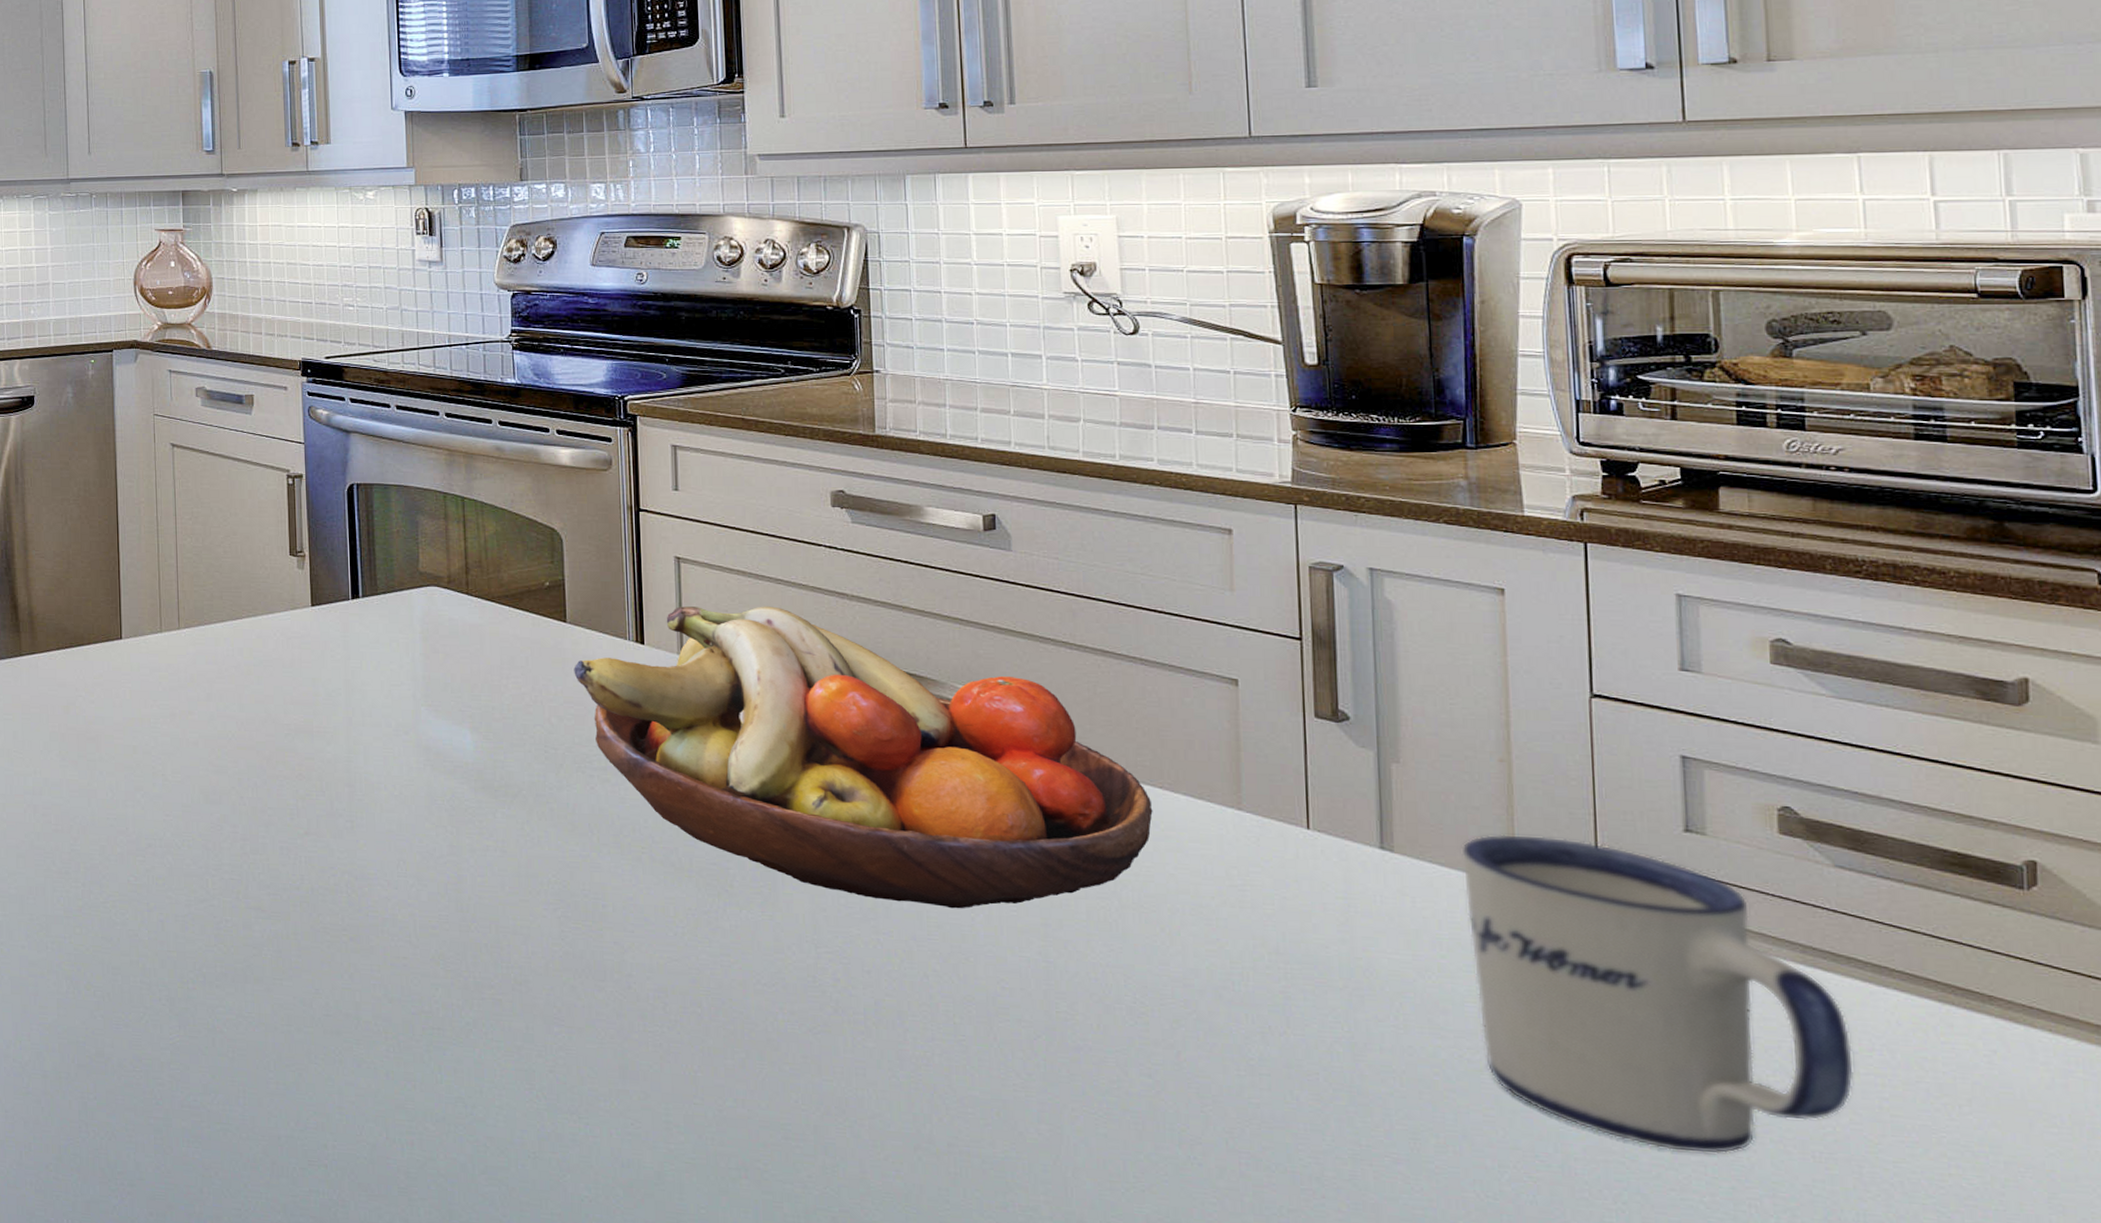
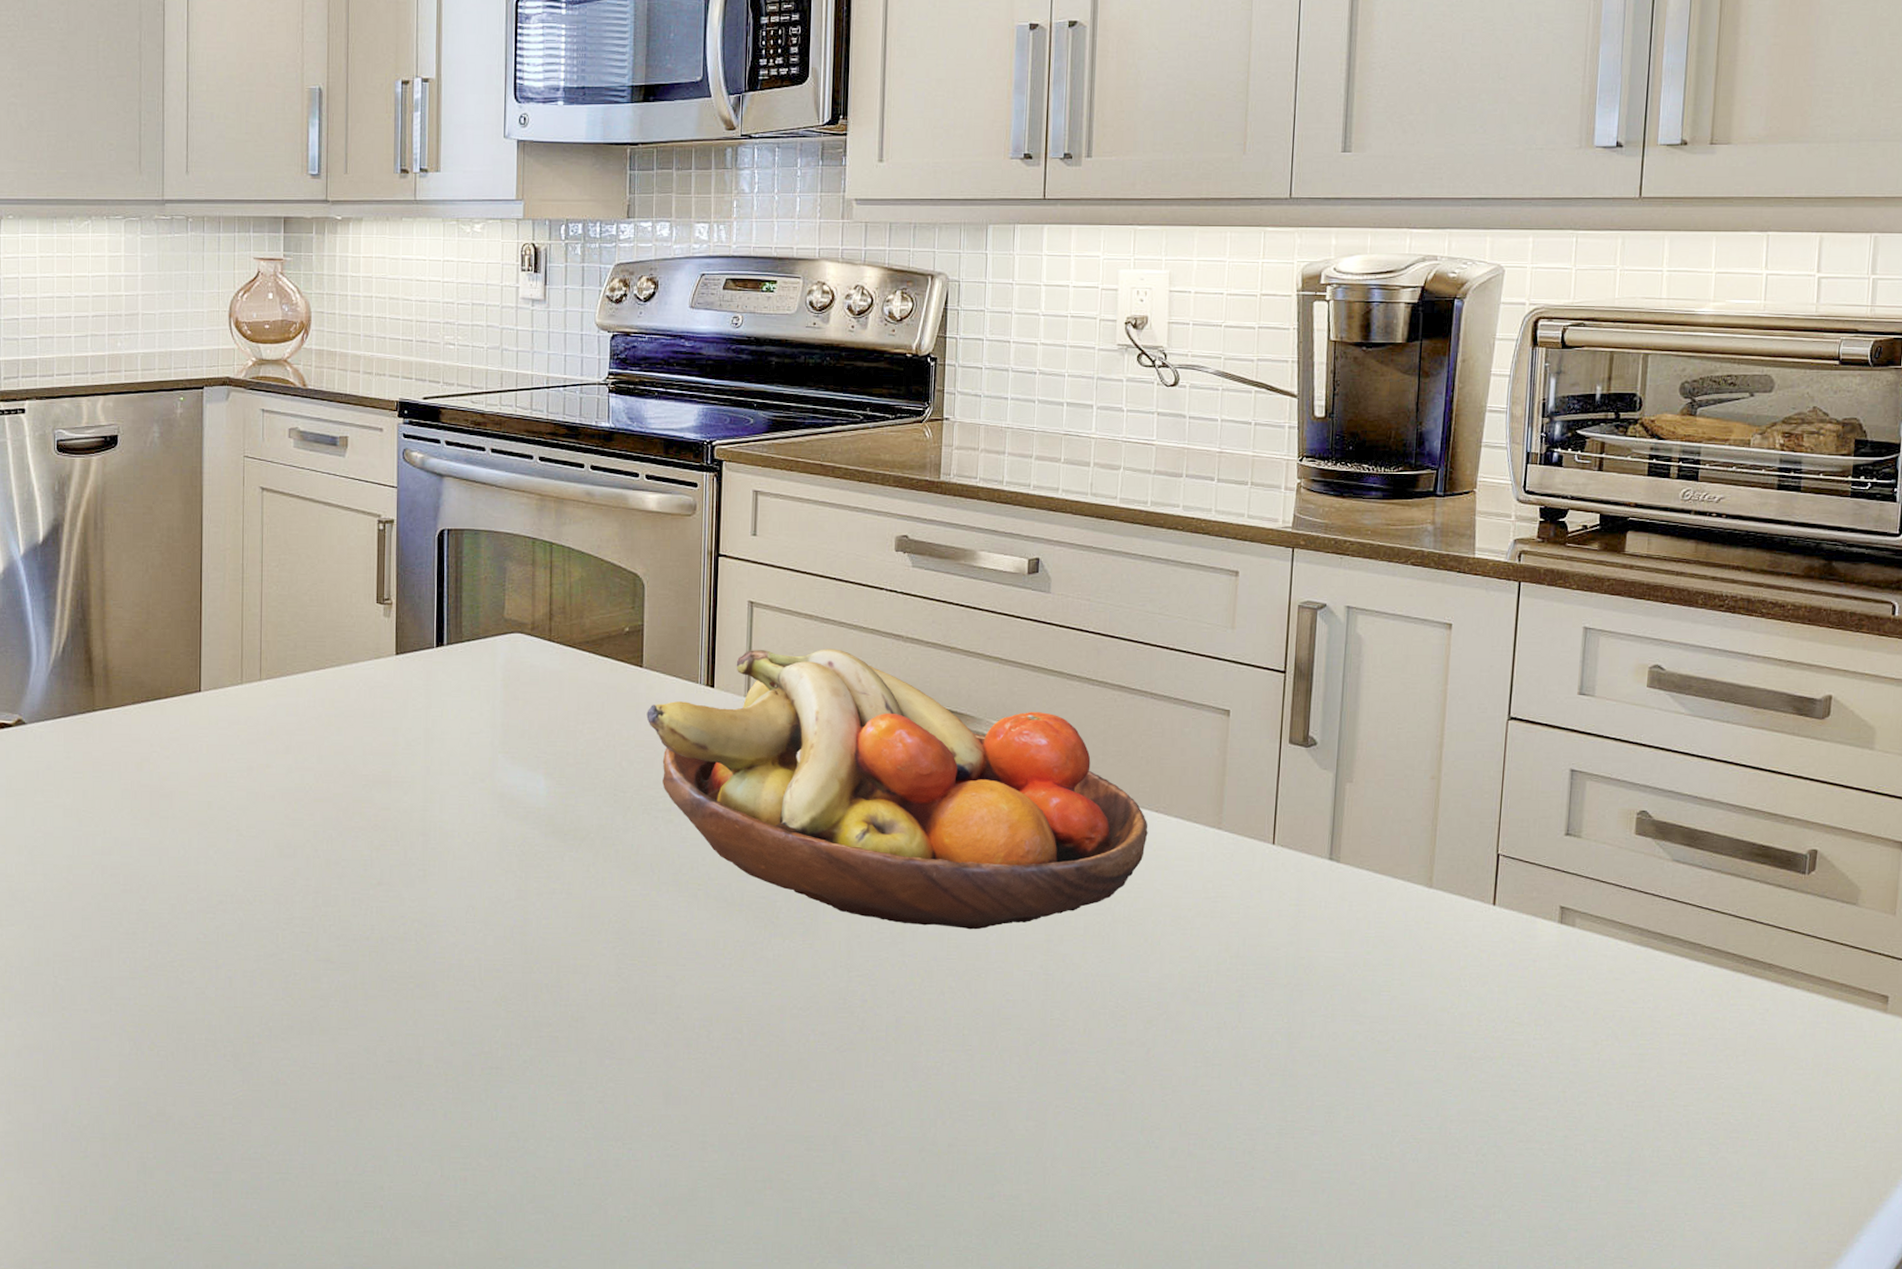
mug: present [1461,834,1855,1155] -> none [1391,842,1667,1110]

